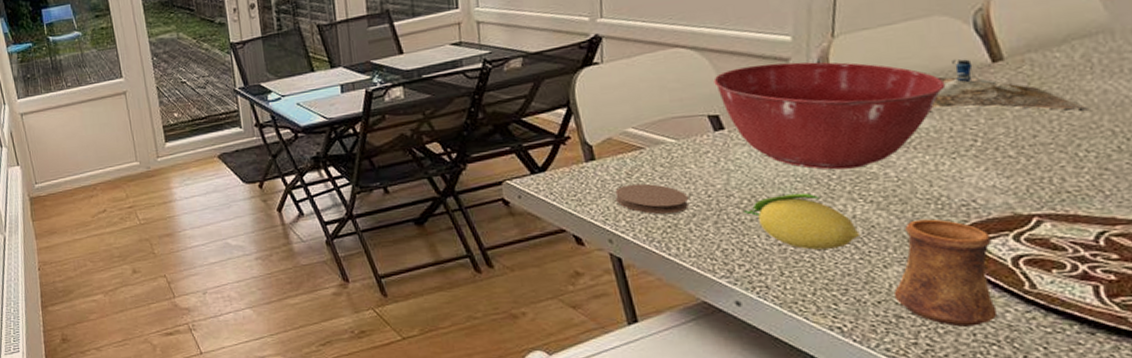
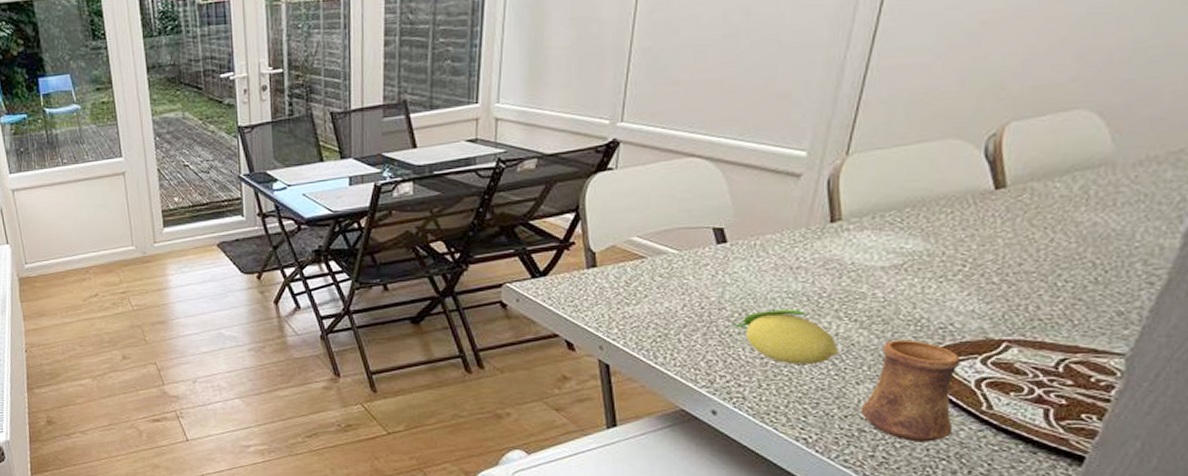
coaster: present [615,183,689,215] -> none [612,292,683,324]
mixing bowl: present [713,61,946,170] -> none [724,178,947,288]
bottle: present [931,59,1090,111] -> none [929,184,1077,242]

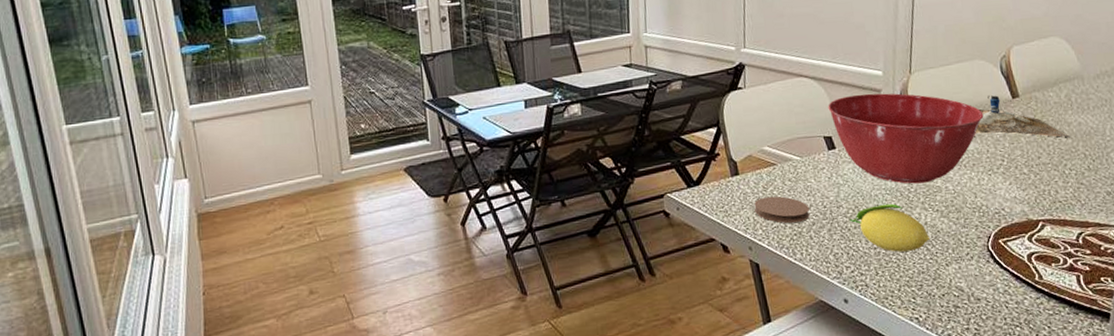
coaster: none [612,292,683,324] -> present [754,196,810,224]
mixing bowl: none [724,178,947,288] -> present [828,93,984,184]
cup: present [860,339,961,442] -> none [952,224,1020,313]
bottle: none [929,184,1077,242] -> present [975,95,1071,138]

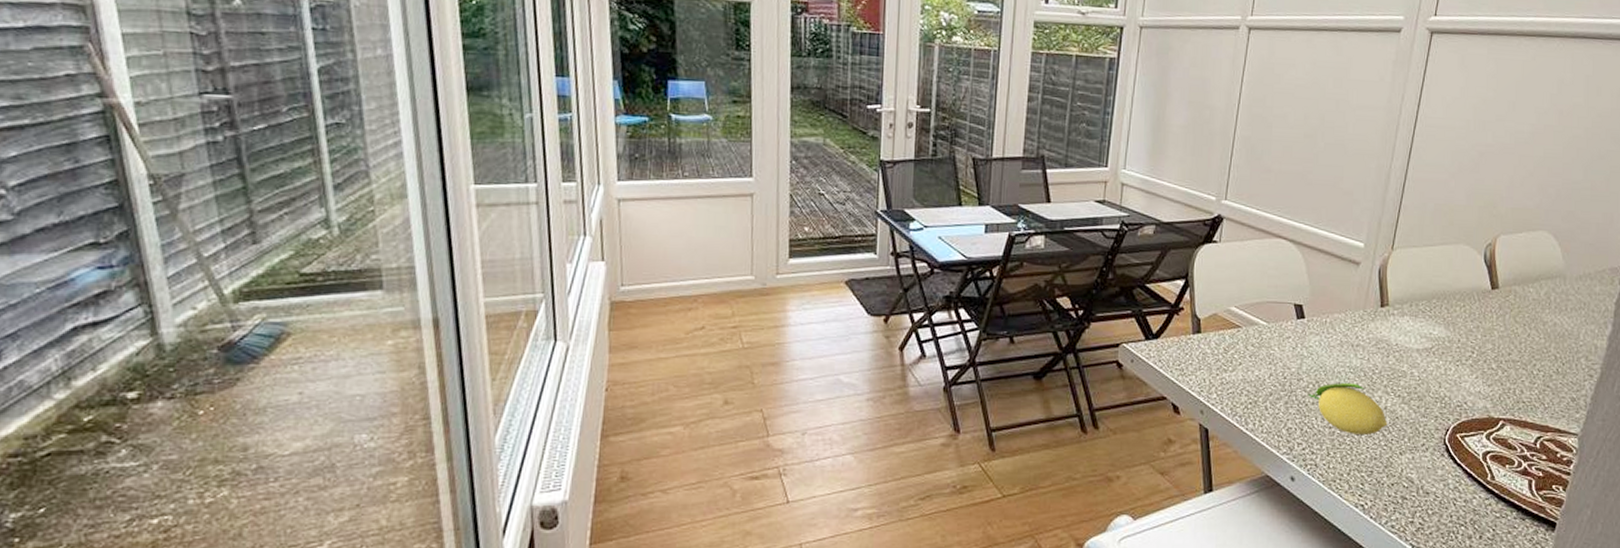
coaster: present [754,196,810,224] -> none [1212,359,1269,391]
mixing bowl: present [828,93,984,184] -> none [1303,264,1460,366]
bottle: present [975,95,1071,138] -> none [1449,283,1544,338]

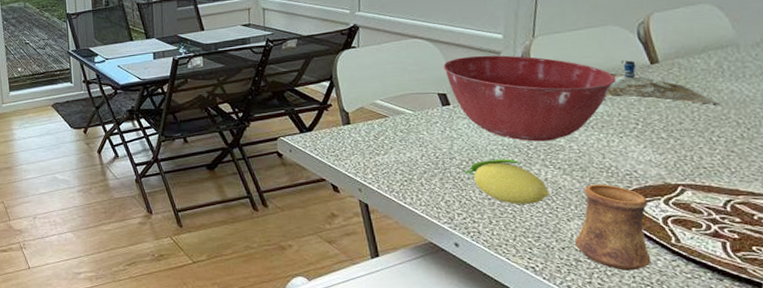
mixing bowl: none [1303,264,1460,366] -> present [443,55,616,142]
cup: none [1403,415,1472,509] -> present [574,184,652,271]
bottle: none [1449,283,1544,338] -> present [605,60,721,105]

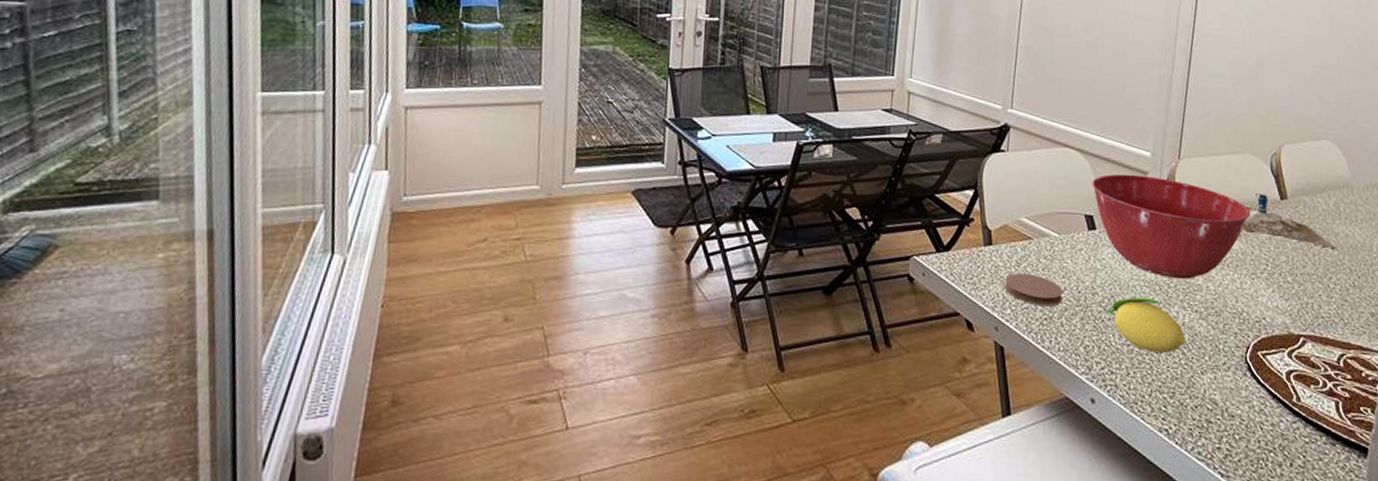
coaster: none [365,145,422,171] -> present [1005,273,1064,307]
cup: present [574,184,652,271] -> none [1206,331,1275,434]

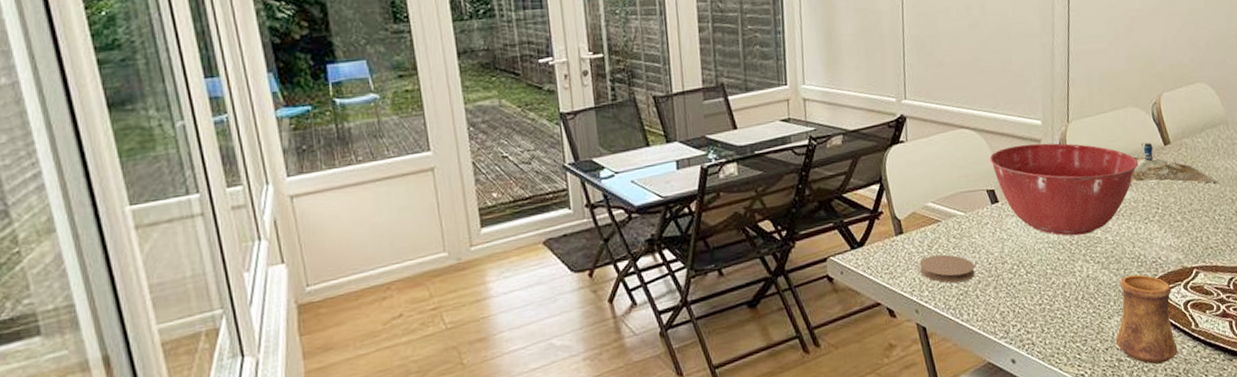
fruit: present [1104,297,1187,353] -> none [1014,257,1093,308]
cup: none [1206,331,1275,434] -> present [1115,274,1178,365]

